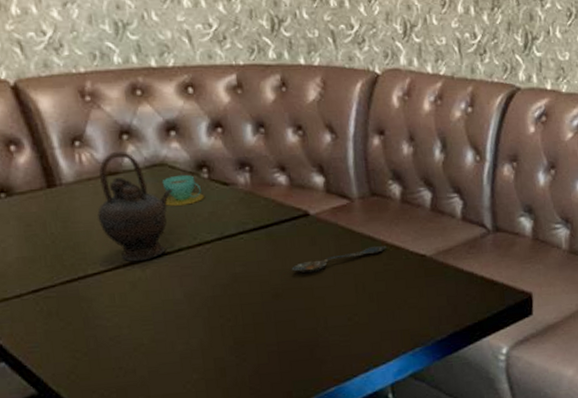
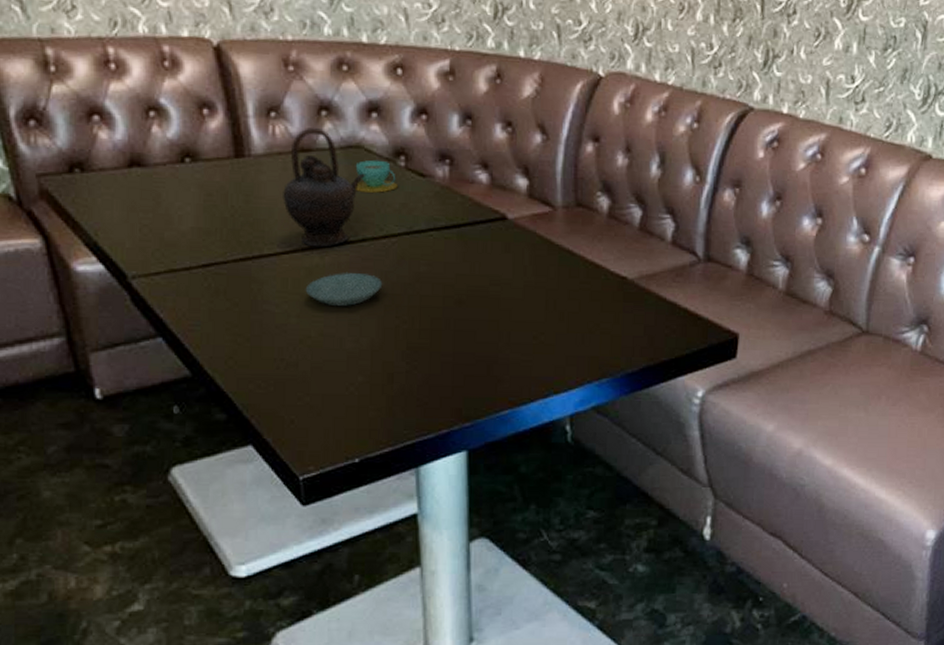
saucer: none [132,280,204,314] -> present [305,272,383,307]
spoon: present [291,246,387,274] -> none [479,261,586,282]

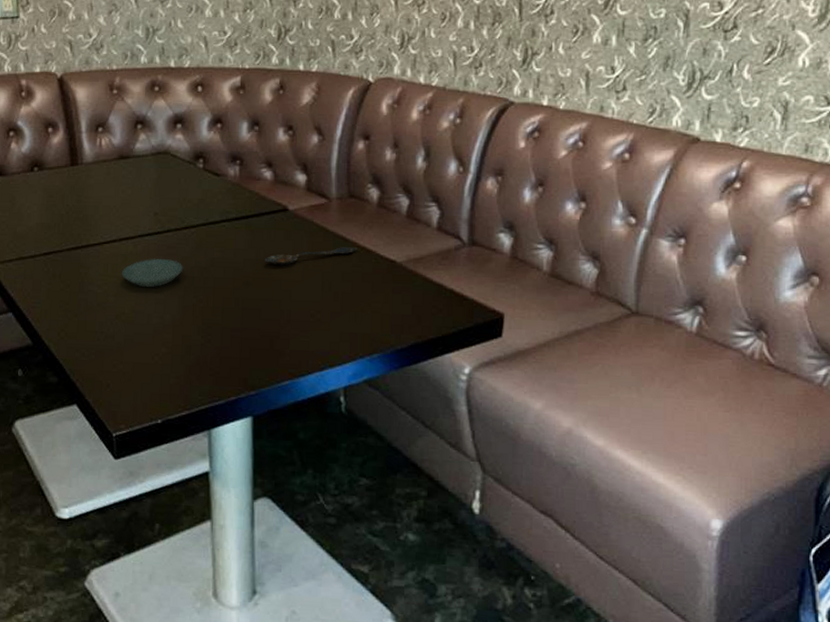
teapot: present [283,128,365,248] -> none [106,139,171,238]
teacup: present [355,159,398,193] -> none [163,163,197,191]
spoon: none [479,261,586,282] -> present [264,247,358,266]

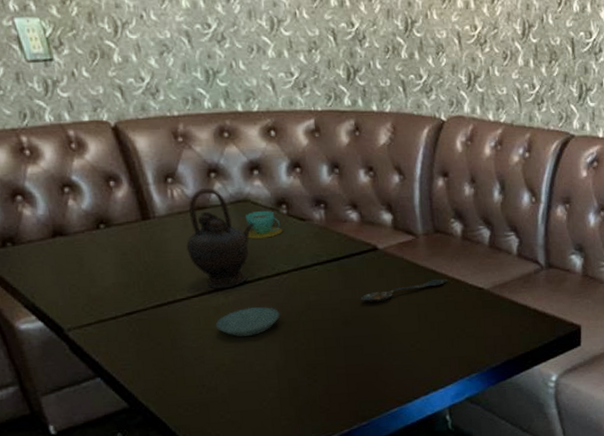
teapot: none [106,139,171,238] -> present [186,188,254,289]
teacup: none [163,163,197,191] -> present [245,210,283,239]

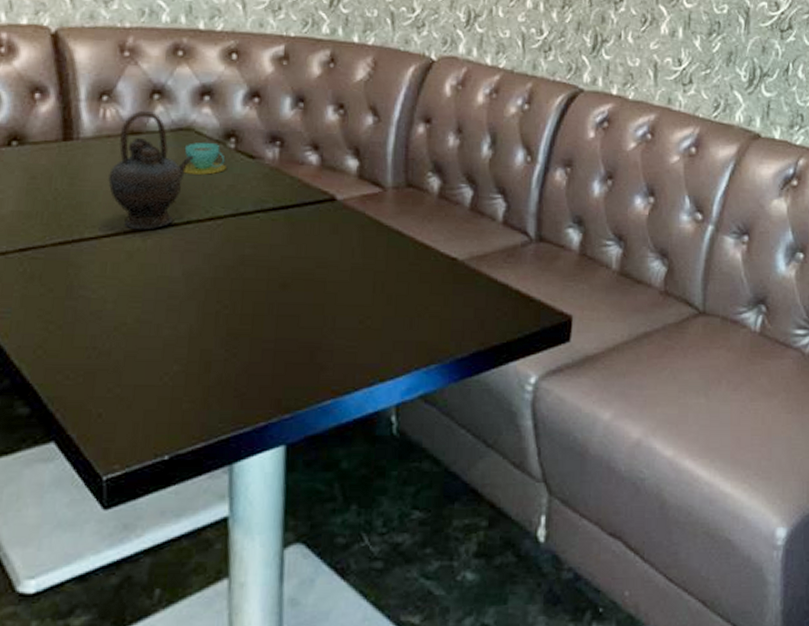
saucer: present [215,307,280,337] -> none [124,255,206,292]
spoon: present [360,279,448,303] -> none [306,243,415,265]

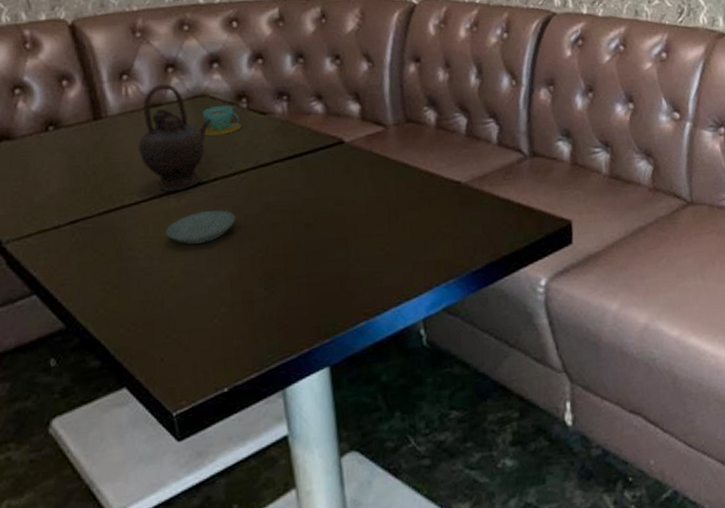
saucer: none [124,255,206,292] -> present [165,210,236,245]

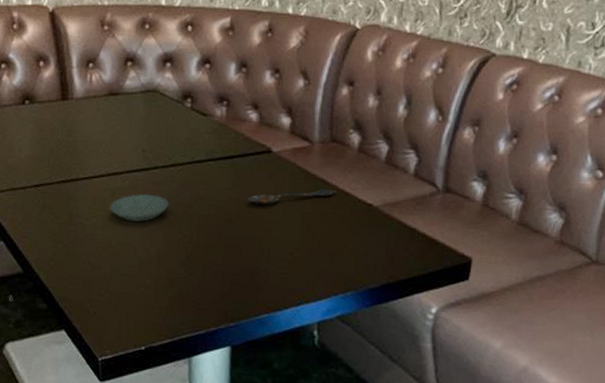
teapot: present [138,84,212,192] -> none [95,76,159,173]
teacup: present [202,105,242,136] -> none [151,101,184,129]
spoon: none [324,173,421,202] -> present [247,189,337,206]

